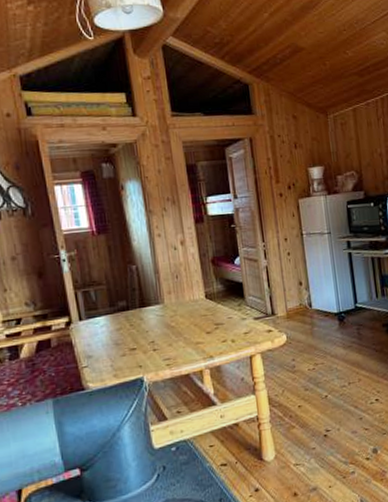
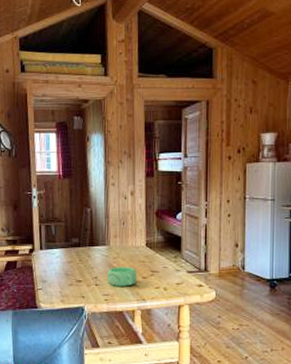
mug: none [165,323,200,348] -> present [107,267,137,287]

